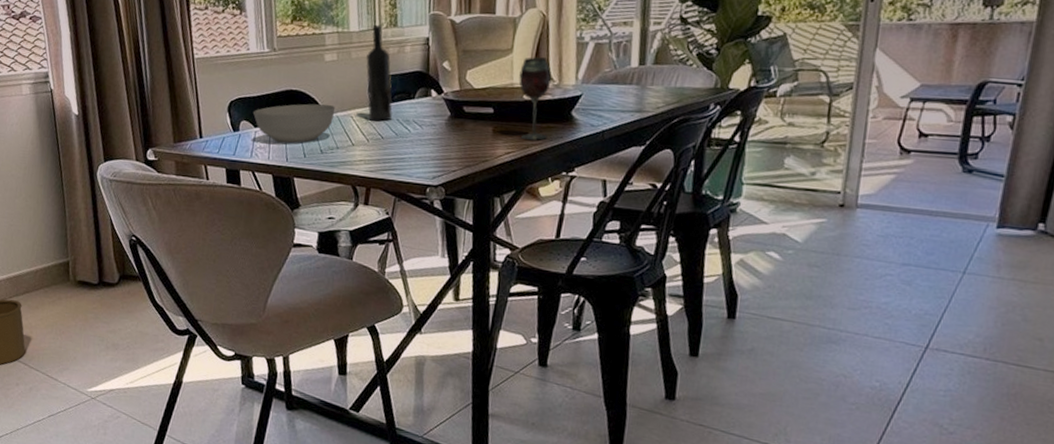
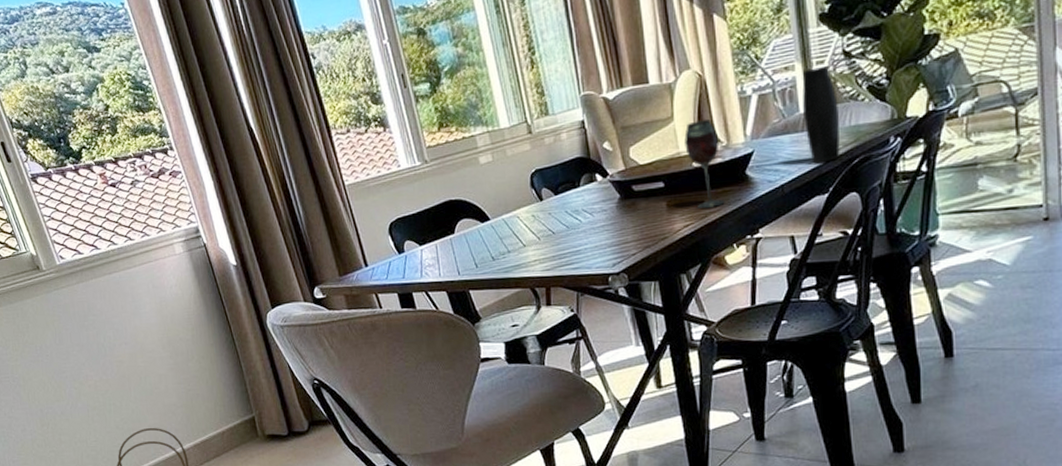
bowl: present [252,103,336,144] -> none [415,208,500,257]
wine bottle: present [365,24,393,122] -> none [521,116,560,218]
vase: none [633,27,668,118] -> present [802,65,840,164]

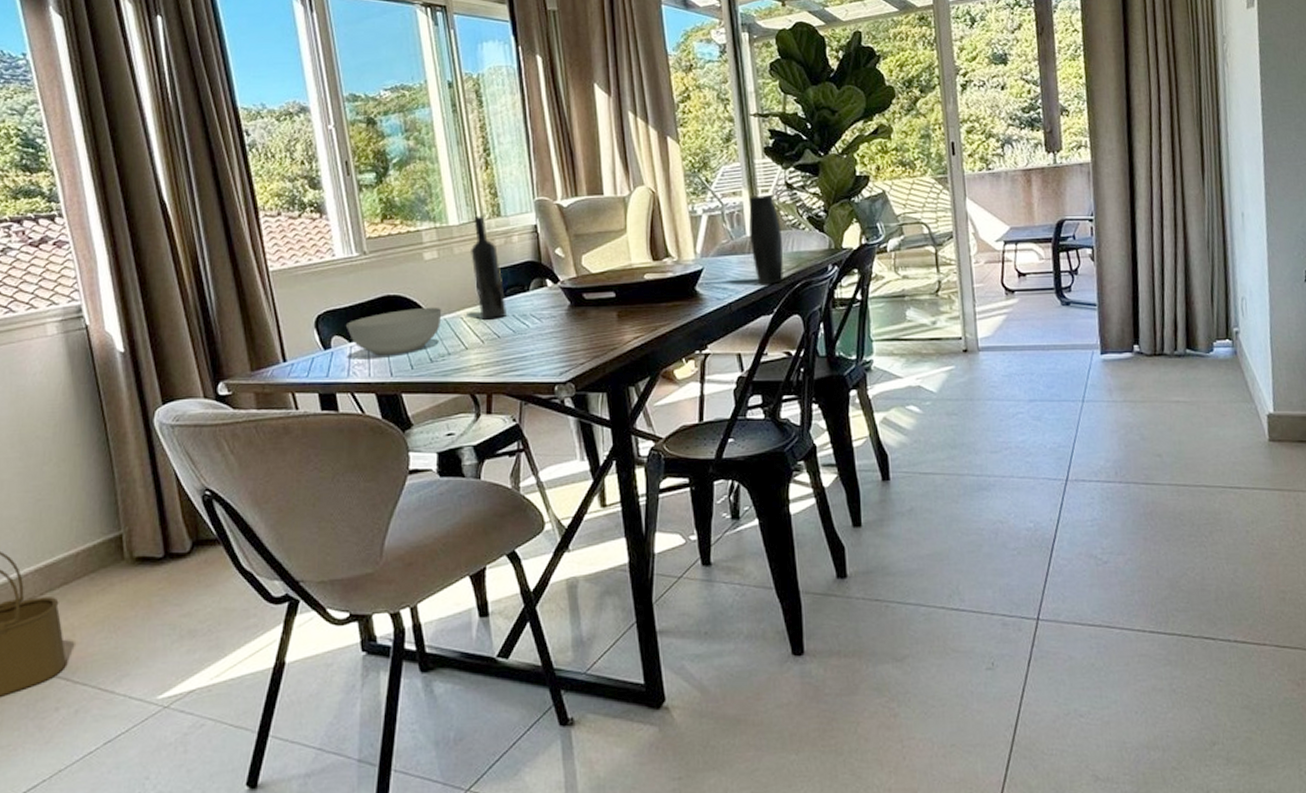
bowl: none [415,208,500,257] -> present [345,307,442,356]
wine bottle: none [521,116,560,218] -> present [469,216,506,320]
wineglass: present [684,118,725,208] -> none [637,233,675,321]

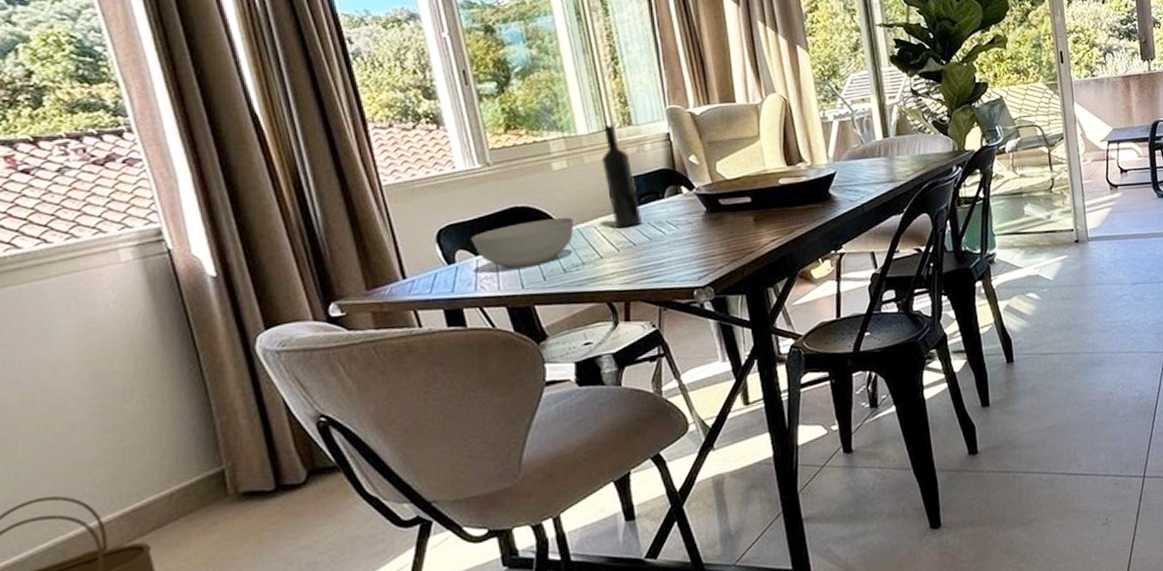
vase: present [748,194,784,285] -> none [878,100,912,187]

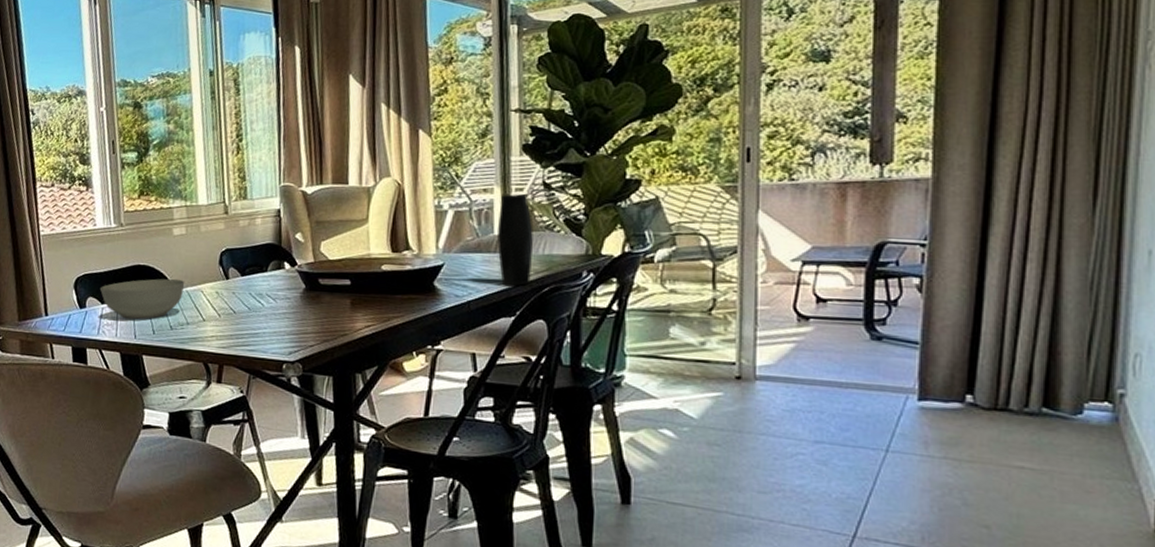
wine bottle: present [601,124,642,228] -> none [215,197,244,296]
vase: none [878,100,912,187] -> present [496,193,534,287]

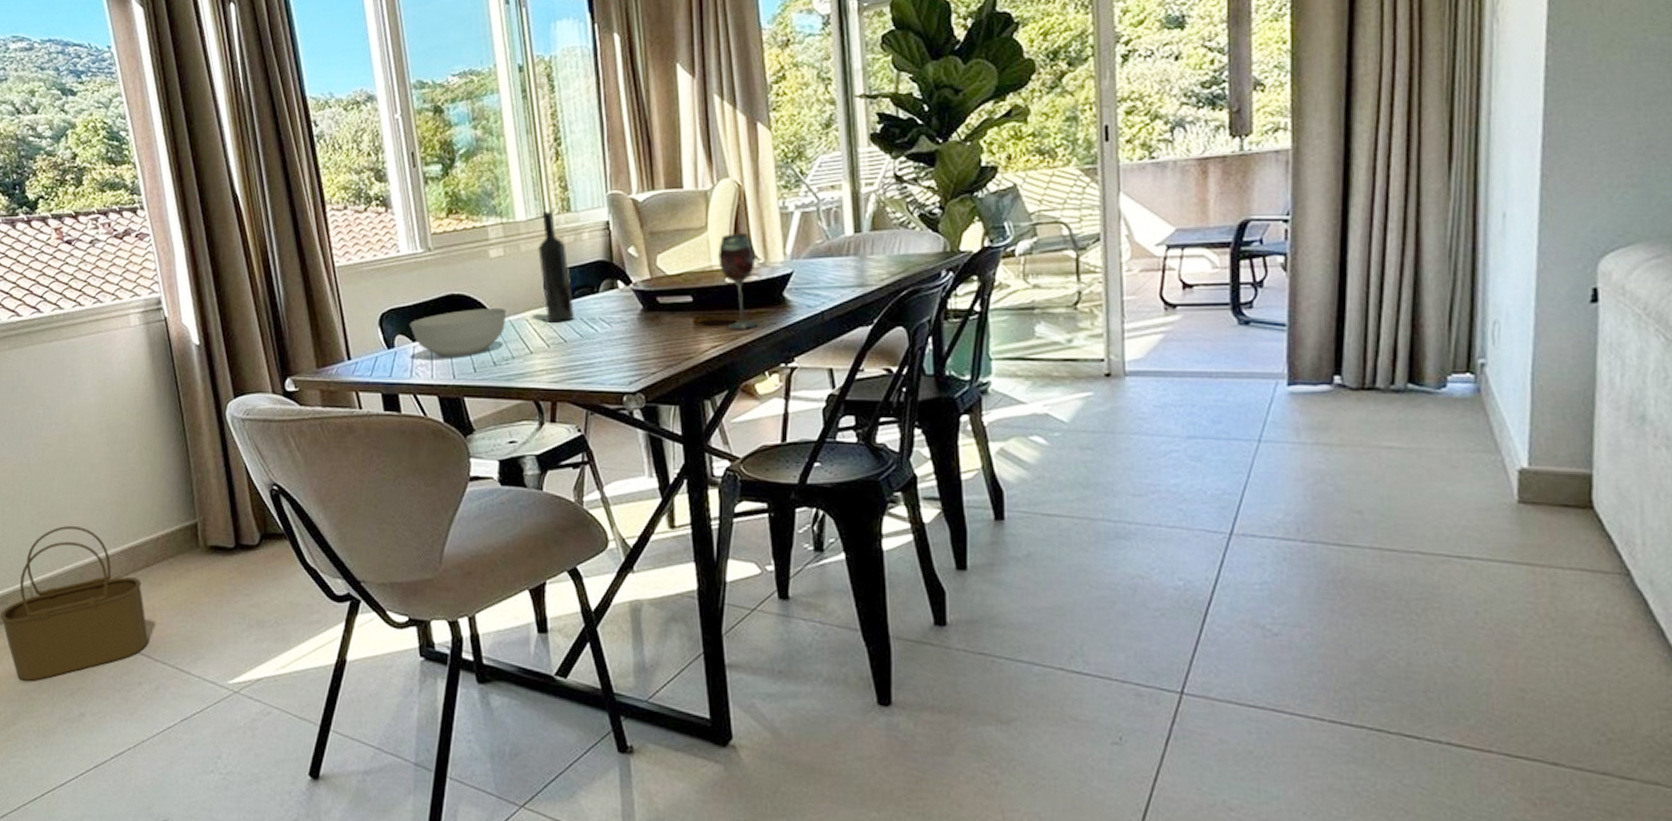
wine bottle: none [215,197,244,296] -> present [537,211,574,323]
wineglass: none [376,226,411,313] -> present [718,232,759,329]
vase: present [496,193,534,287] -> none [848,188,887,292]

